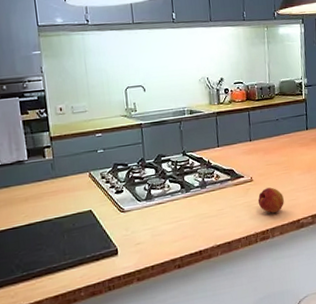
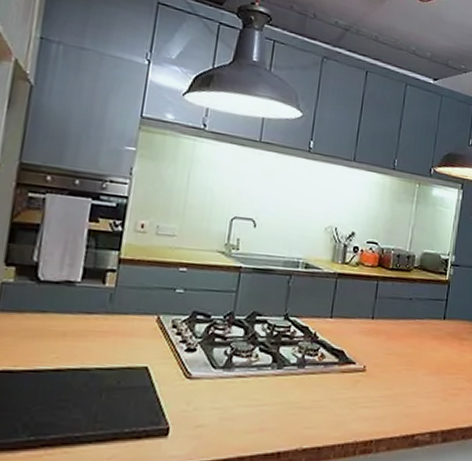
fruit: present [257,187,284,213] -> none [366,384,400,419]

